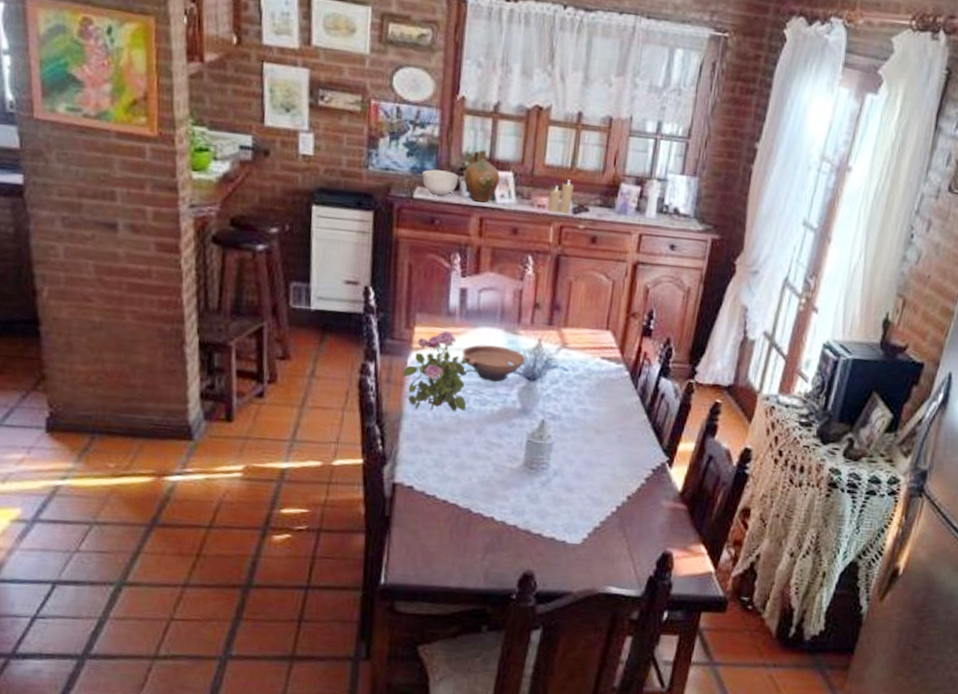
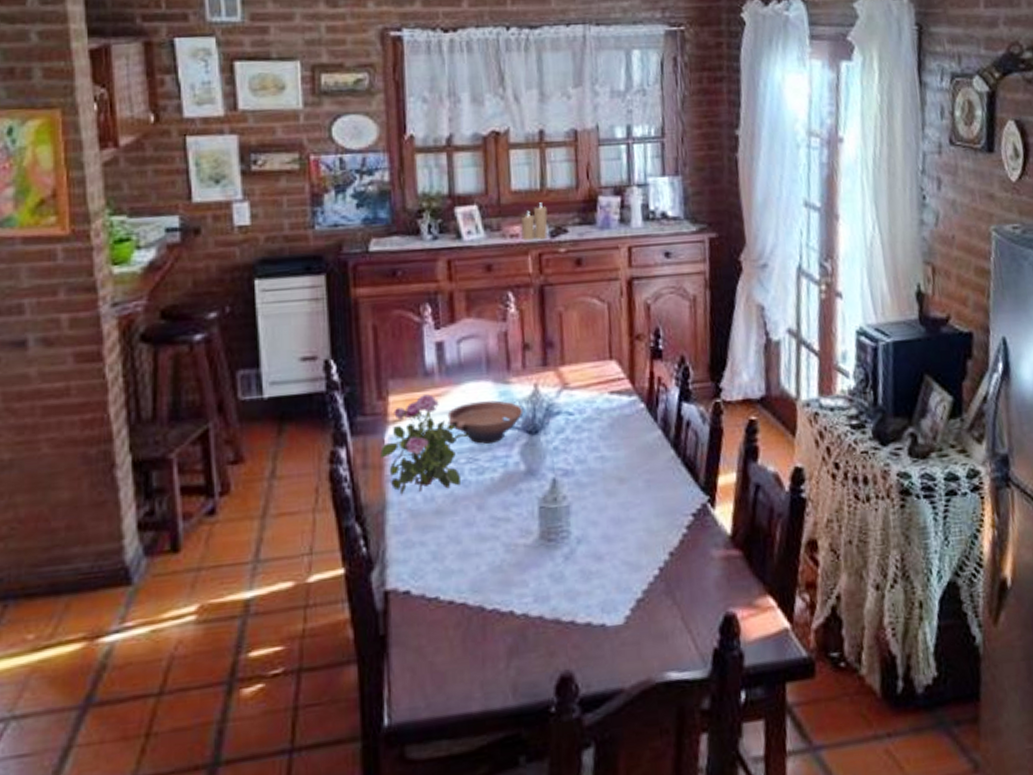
bowl: present [421,169,459,196] -> none [375,216,418,244]
ceramic jug: present [463,149,500,203] -> none [422,186,464,244]

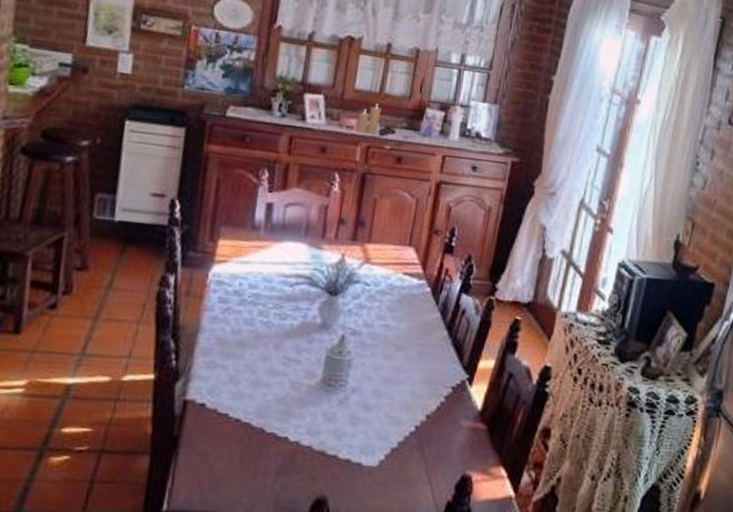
flower bouquet: present [380,394,468,495] -> none [202,244,279,326]
bowl: present [447,400,524,444] -> none [263,258,329,296]

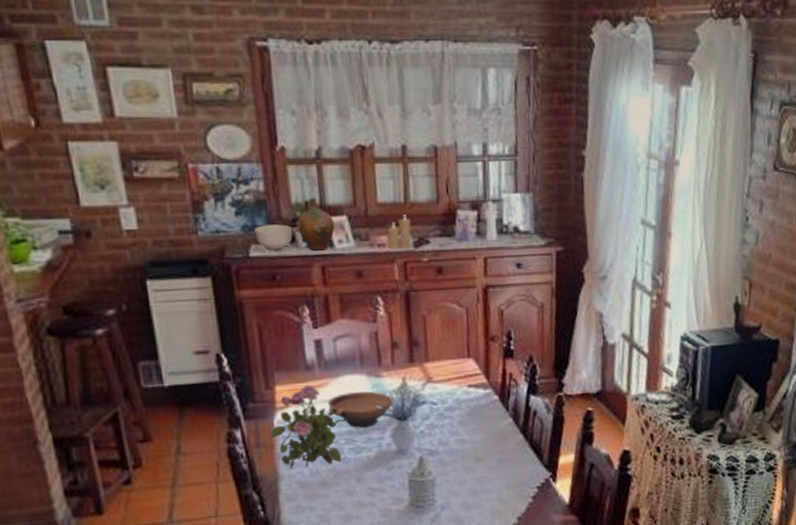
flower bouquet: none [202,244,279,326] -> present [270,385,346,469]
bowl: none [235,90,272,115] -> present [253,224,293,251]
bowl: none [263,258,329,296] -> present [327,391,394,428]
ceramic jug: none [275,73,311,123] -> present [296,197,335,251]

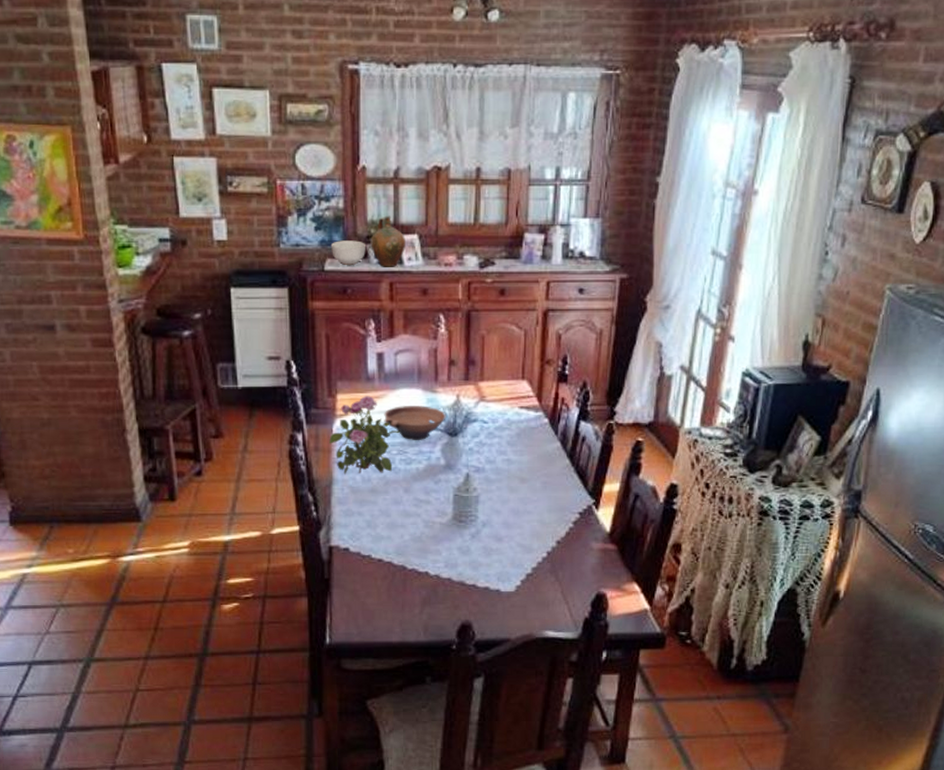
candle: present [386,214,412,251] -> none [454,235,478,270]

